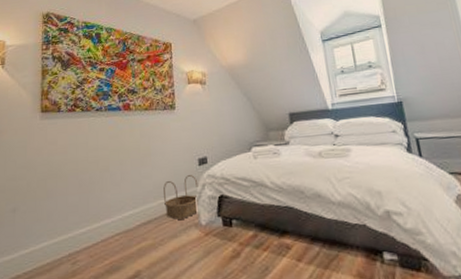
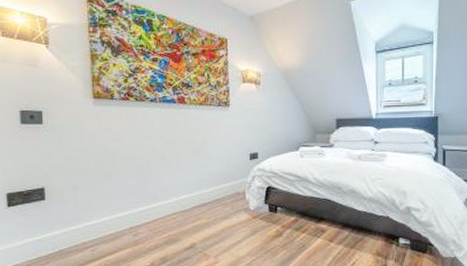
basket: present [163,175,199,220] -> none [217,167,249,204]

